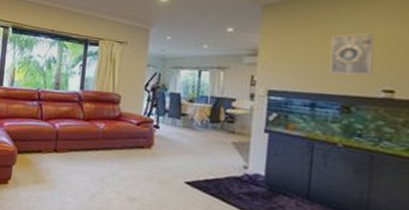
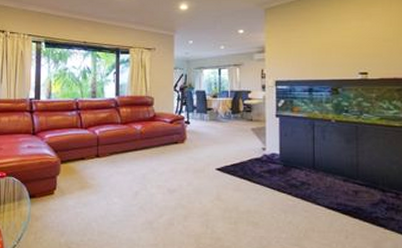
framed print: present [330,32,375,75] -> none [320,27,351,63]

